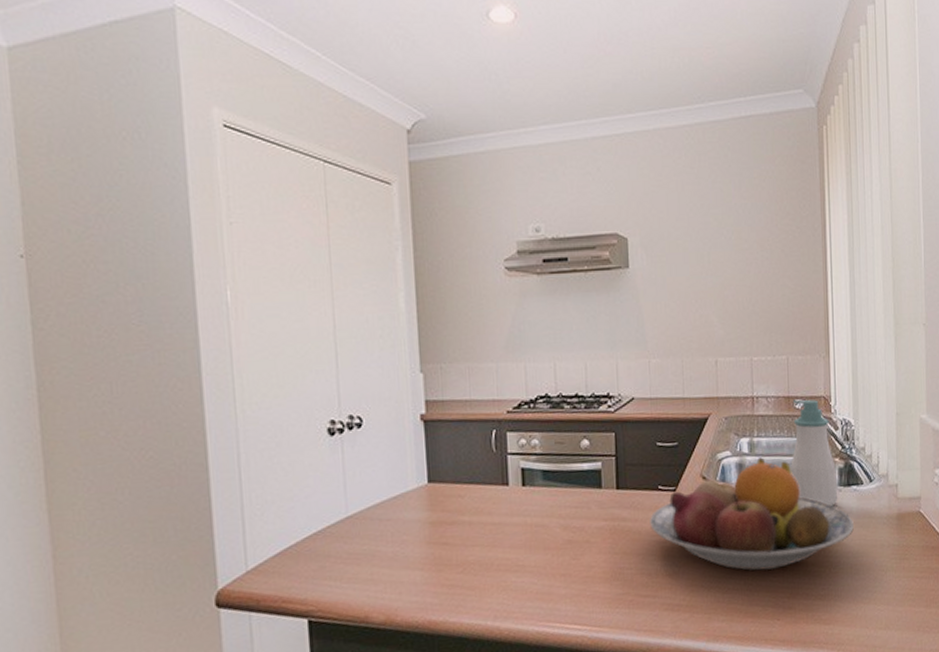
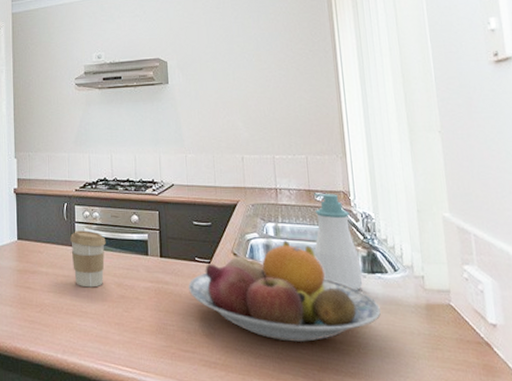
coffee cup: none [500,463,549,535] -> present [69,230,106,288]

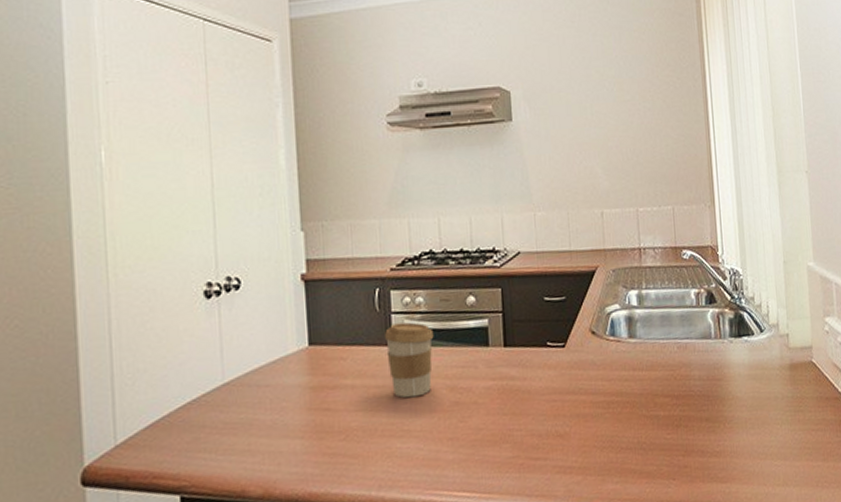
fruit bowl: present [188,241,381,343] -> none [539,310,747,429]
soap bottle: present [313,193,363,290] -> none [680,250,730,358]

